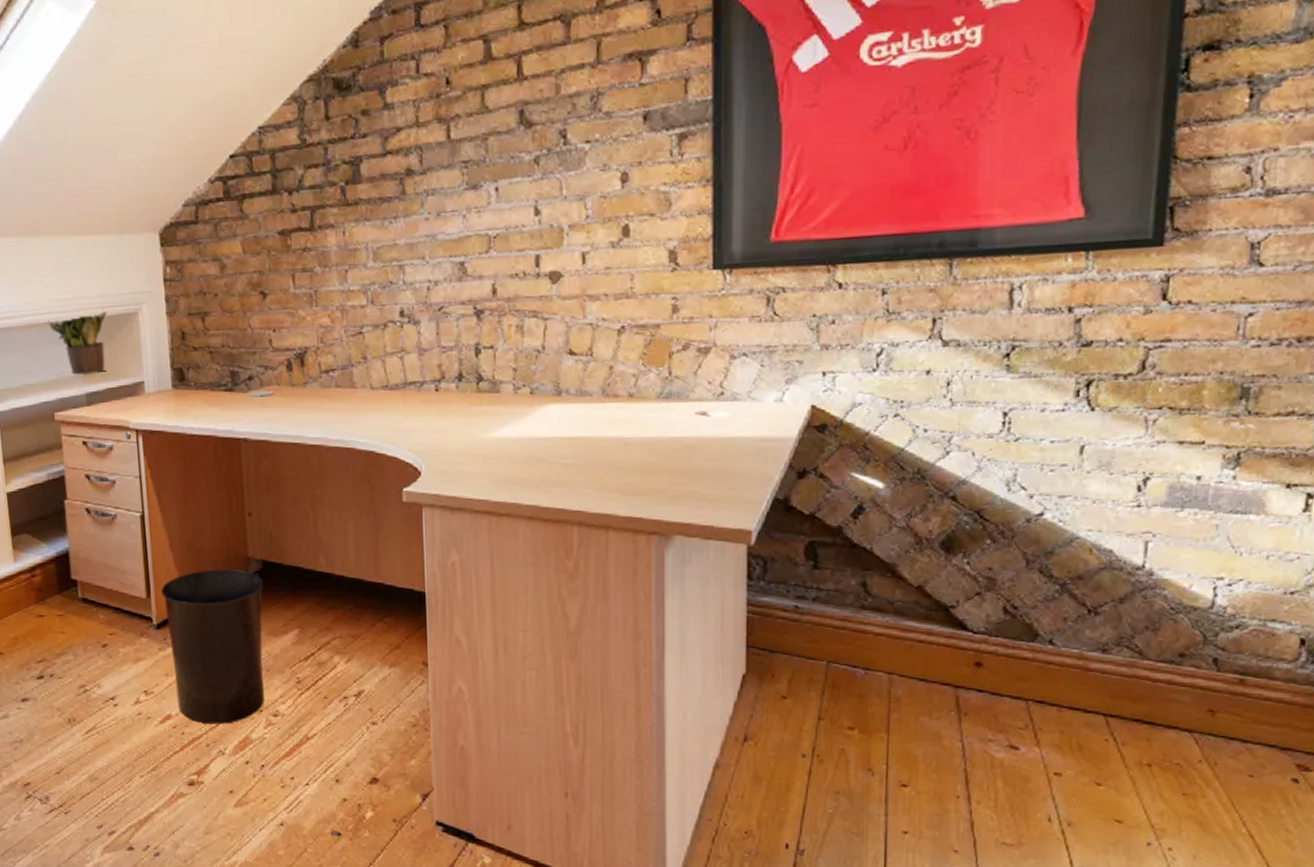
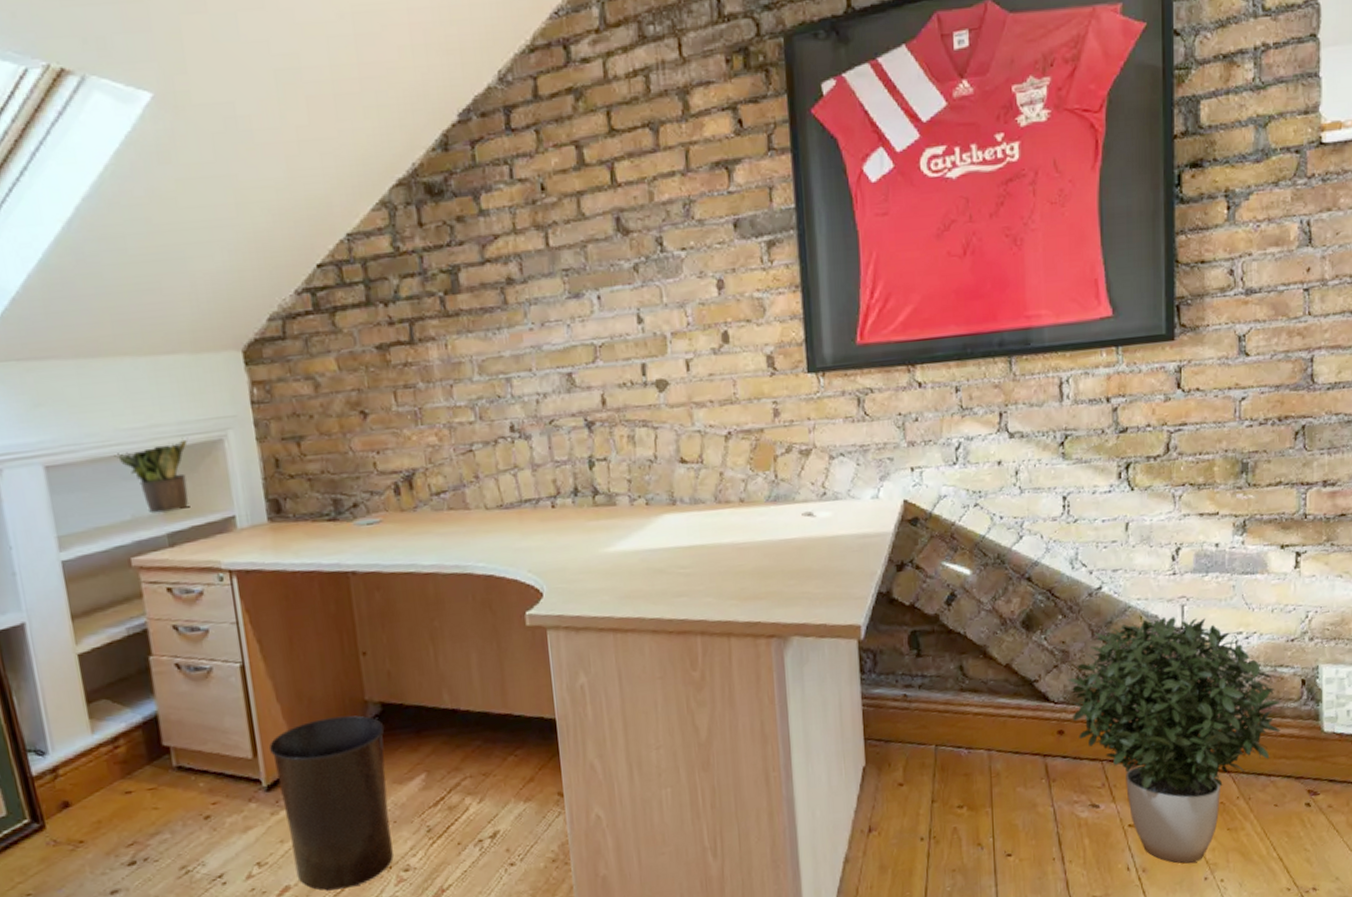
potted plant: none [992,552,1269,824] -> present [1068,616,1280,864]

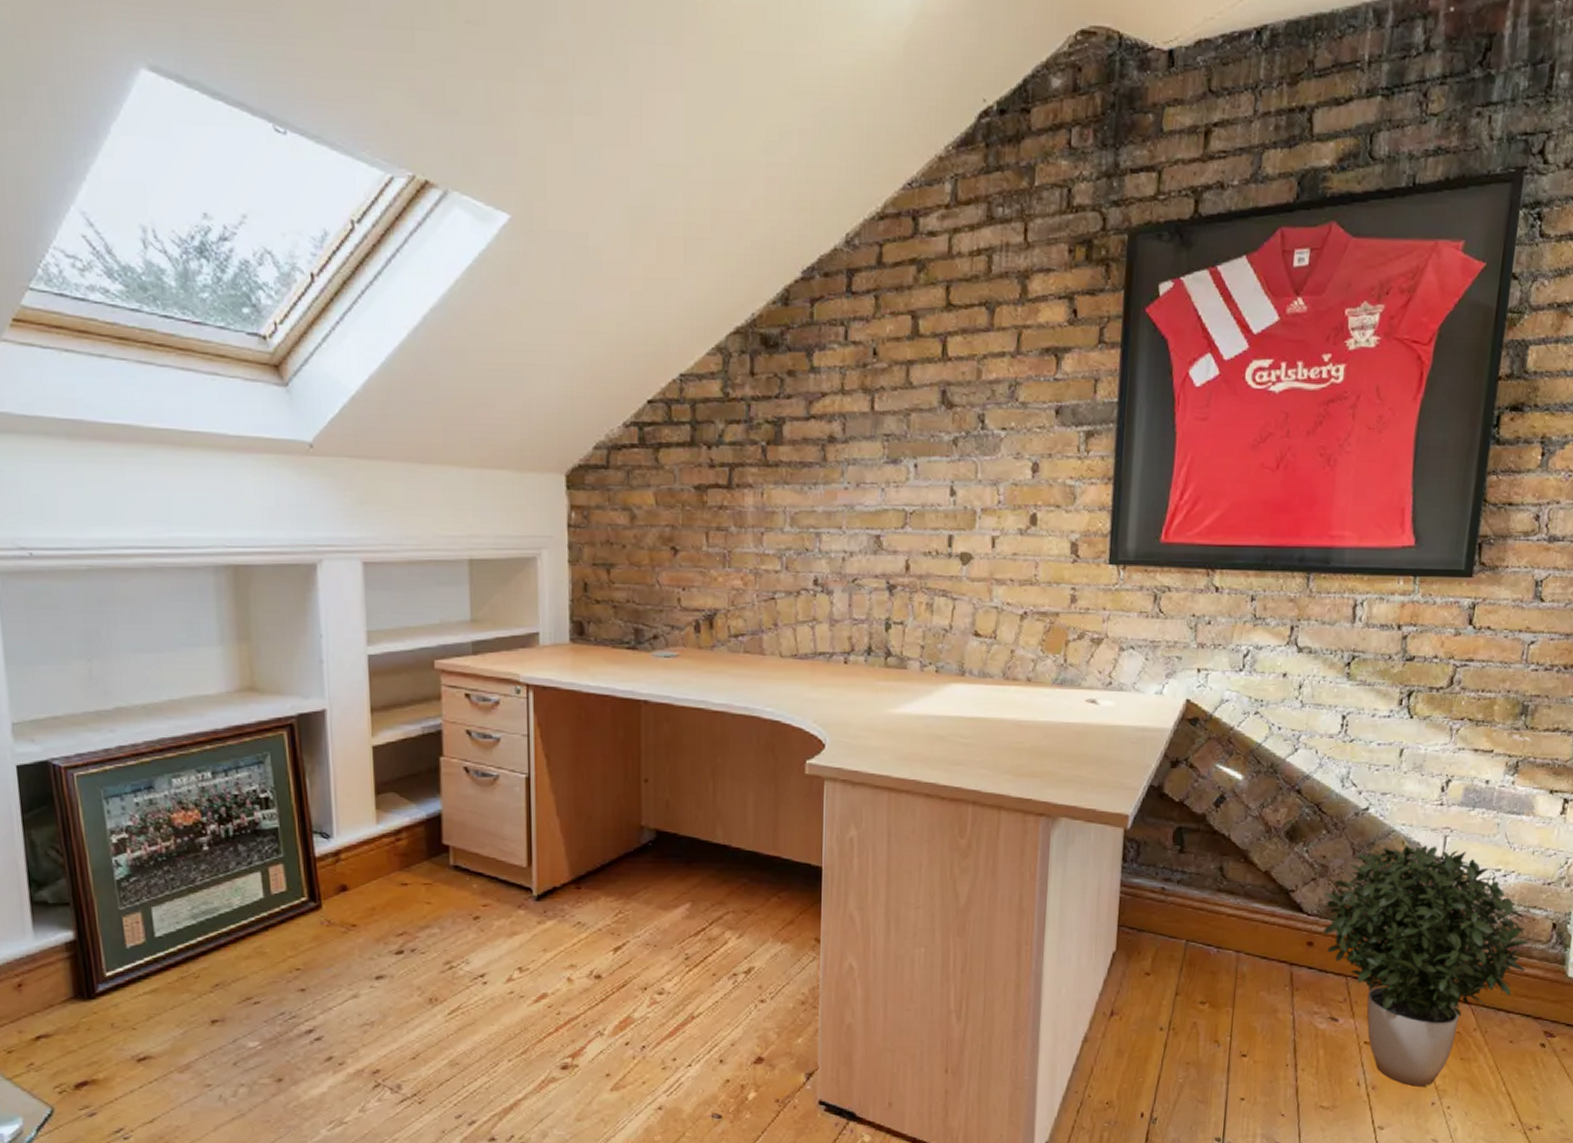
potted plant: present [114,437,189,514] -> none [431,551,504,621]
waste bin: present [268,715,394,890] -> none [543,838,657,1003]

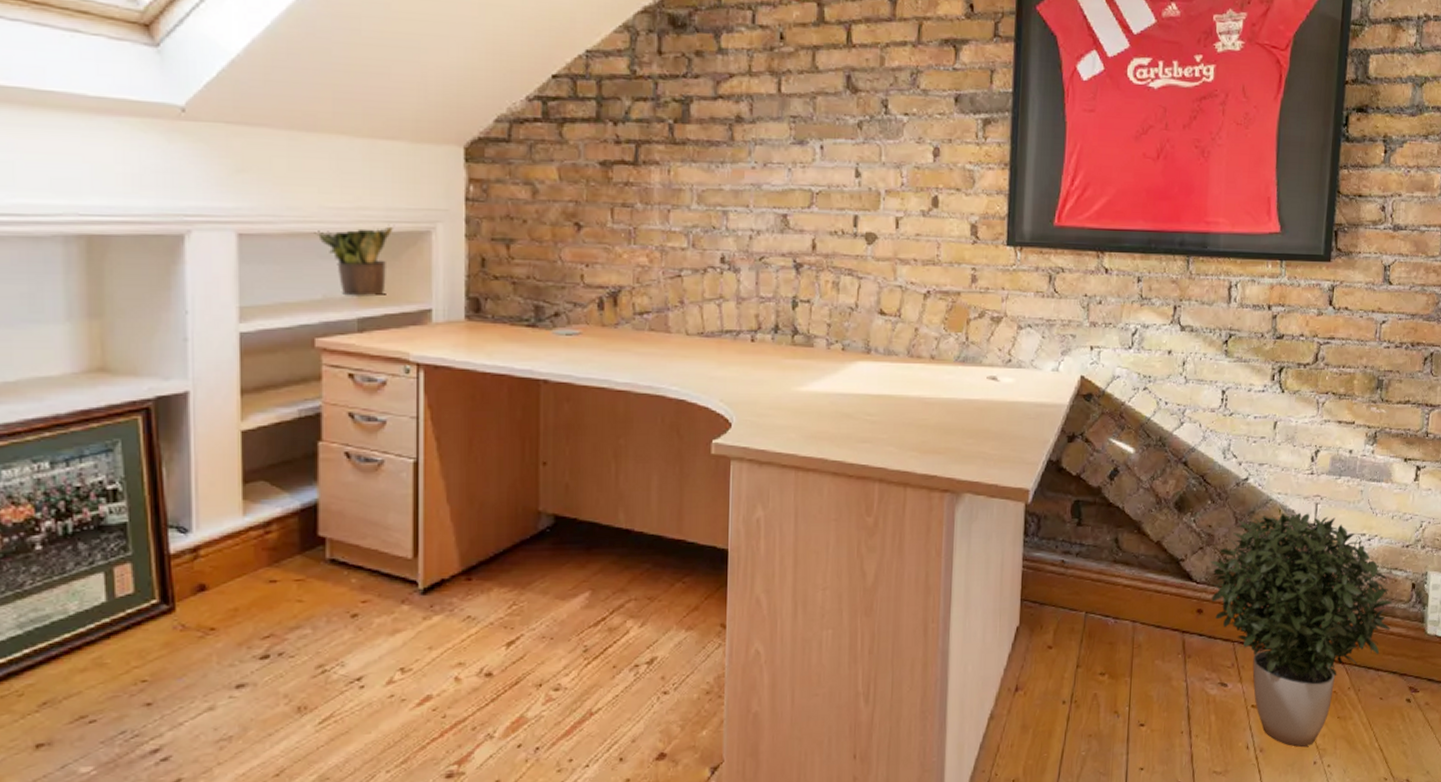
potted plant: none [431,551,504,621] -> present [314,224,395,297]

